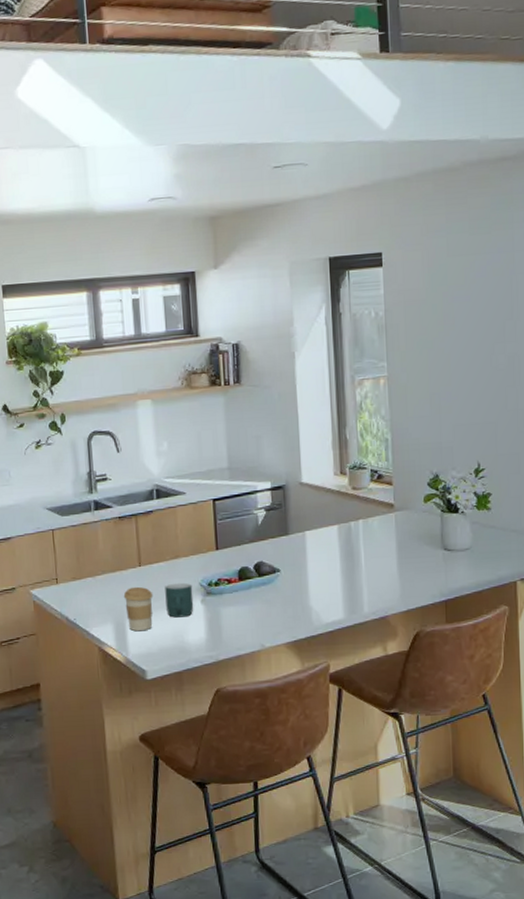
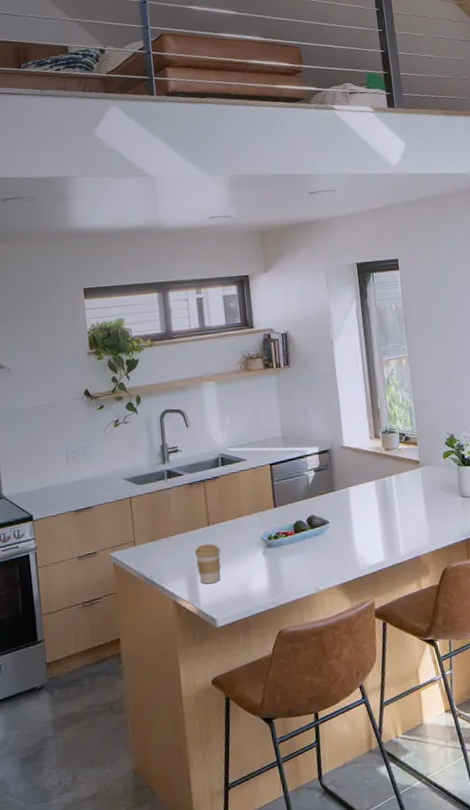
mug: present [165,582,194,618] -> none [231,537,257,570]

